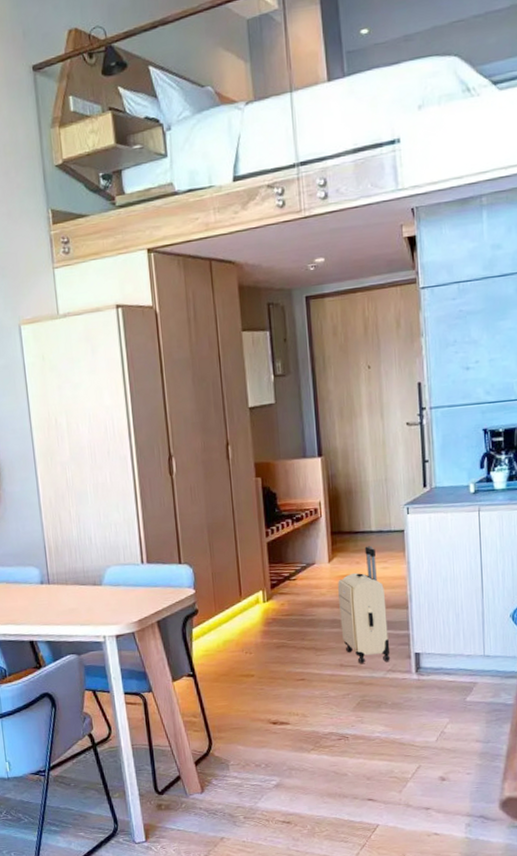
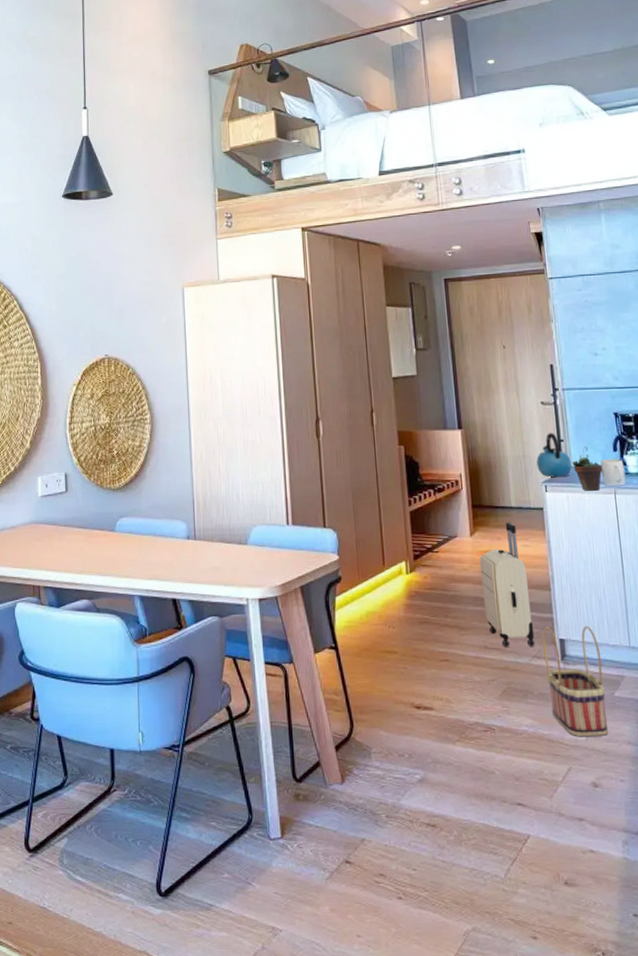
basket: none [398,639,459,738] -> present [542,626,609,736]
kettle: none [399,454,436,500] -> present [536,433,572,478]
succulent plant: none [437,465,468,511] -> present [572,446,603,491]
mug: none [465,476,491,505] -> present [600,459,626,487]

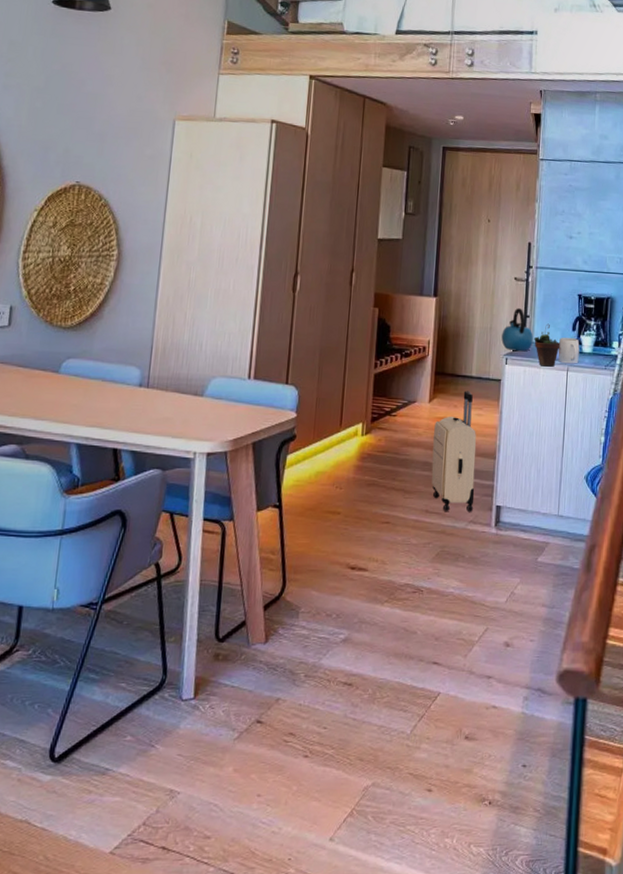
basket: present [542,626,609,736] -> none [479,494,532,598]

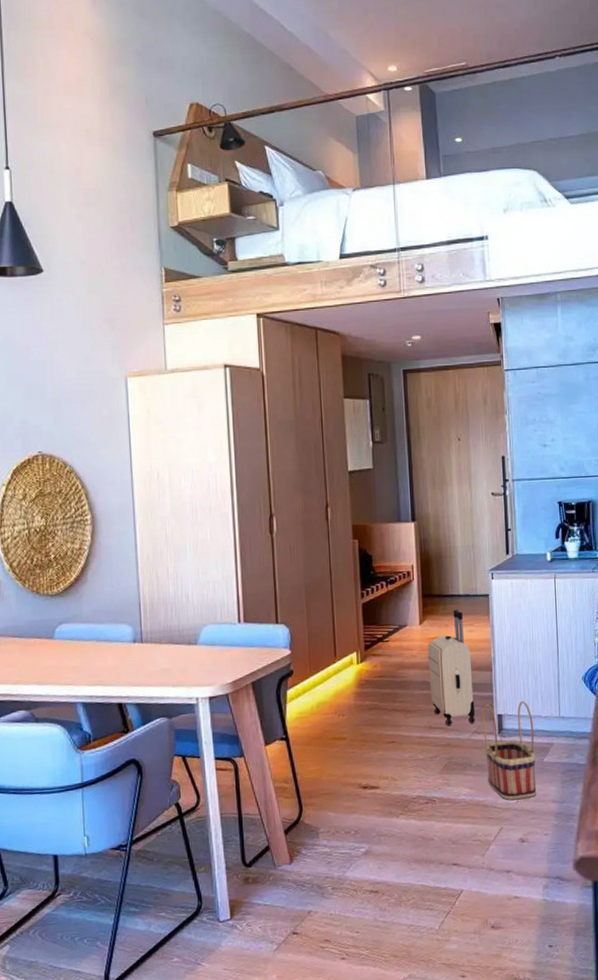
basket: none [479,494,532,598] -> present [482,701,537,800]
kettle: present [501,308,533,352] -> none [485,523,517,566]
succulent plant: present [534,323,560,367] -> none [518,534,545,577]
mug: present [558,338,580,364] -> none [543,545,565,572]

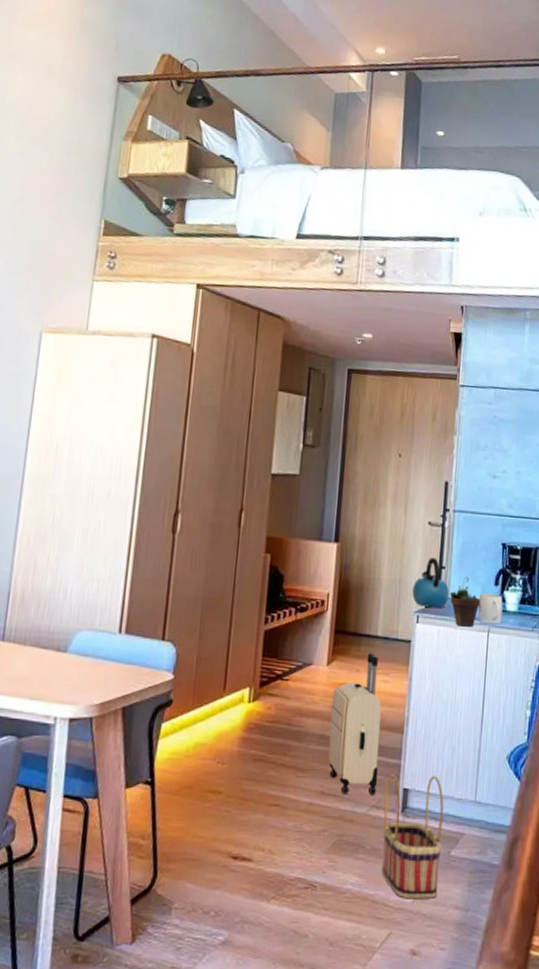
kettle: none [485,523,517,566] -> present [412,558,449,609]
succulent plant: none [518,534,545,577] -> present [450,576,481,627]
mug: none [543,545,565,572] -> present [477,593,503,625]

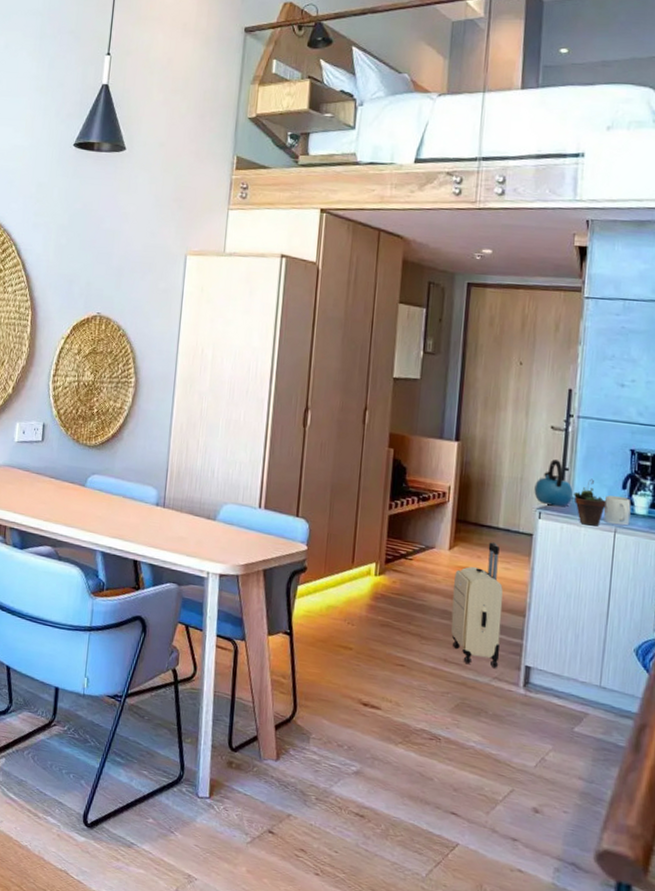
basket: present [382,774,444,898] -> none [504,651,567,767]

